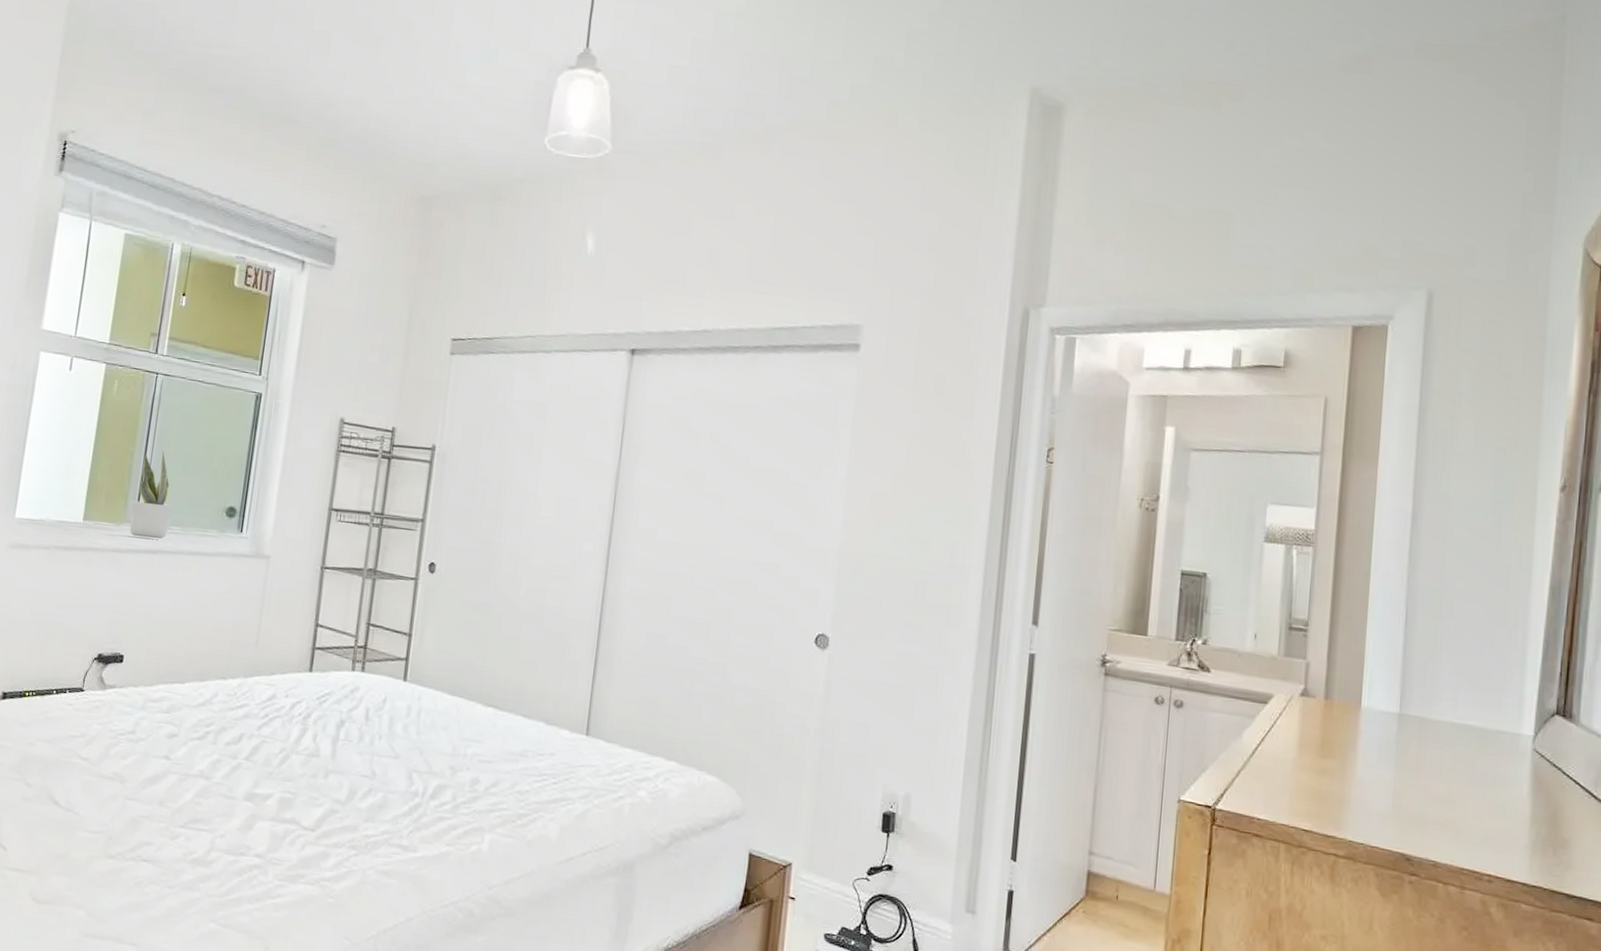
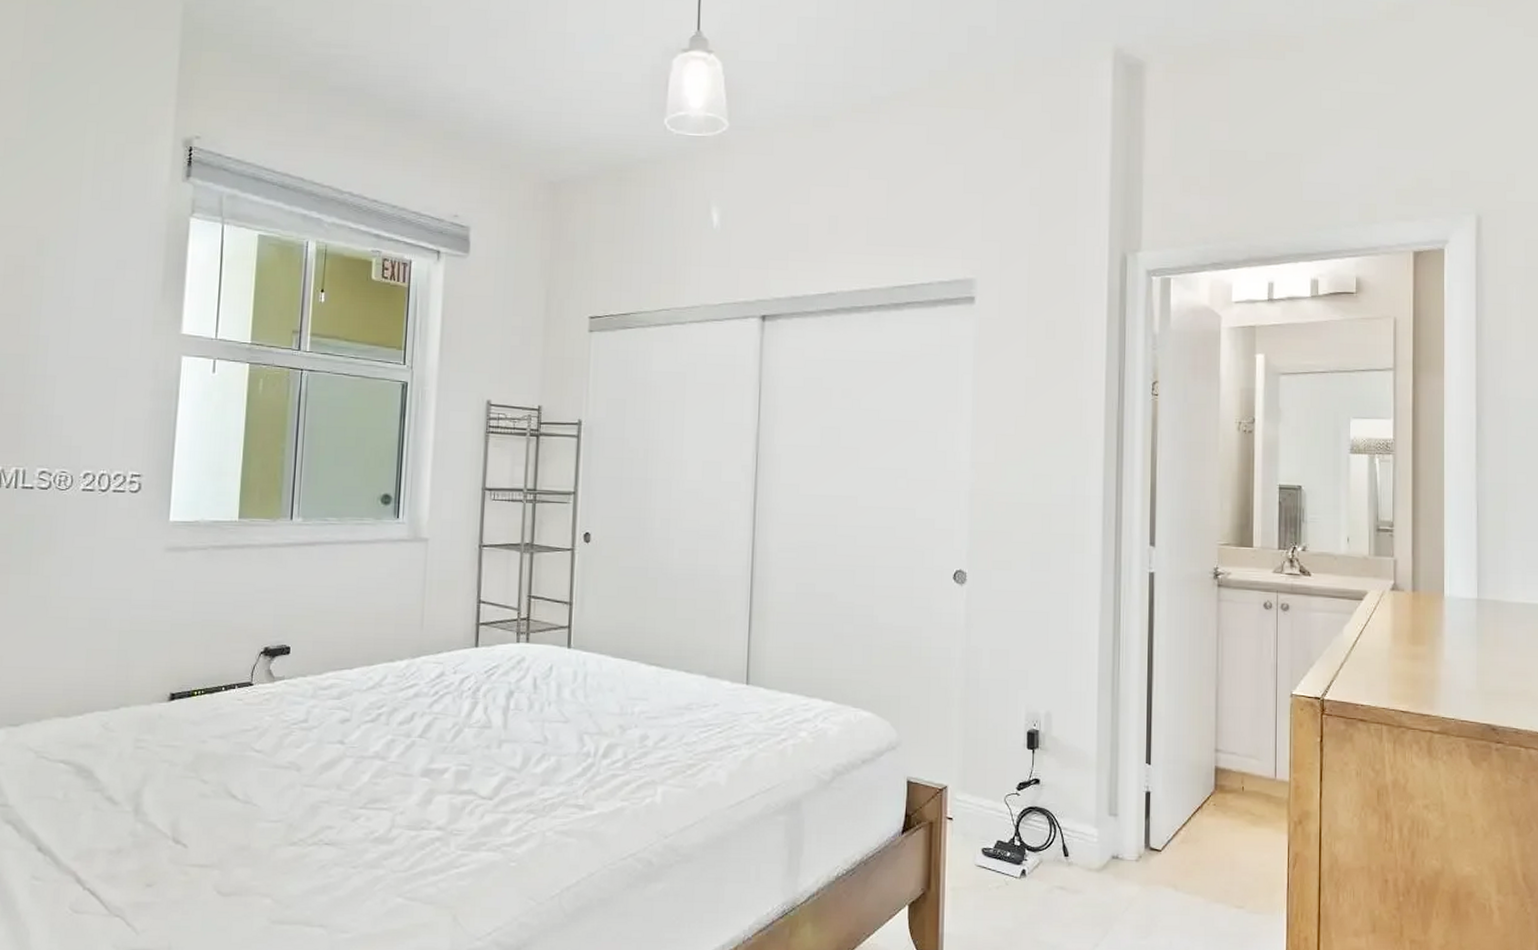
potted plant: present [129,451,173,539] -> none [284,445,328,531]

